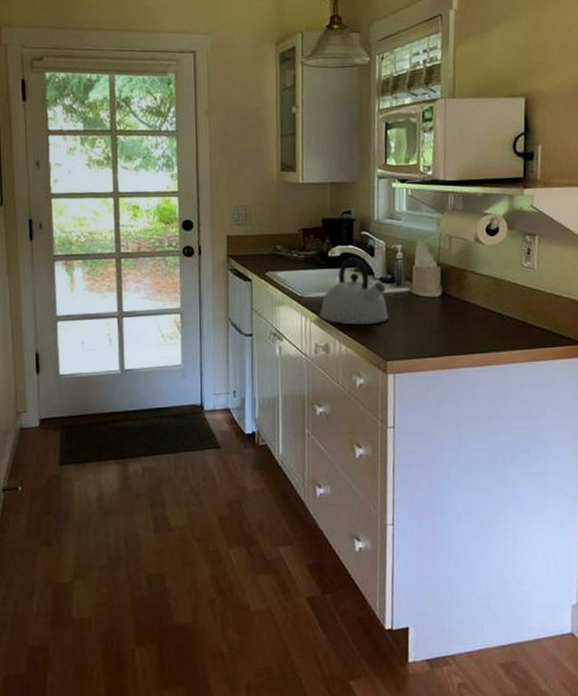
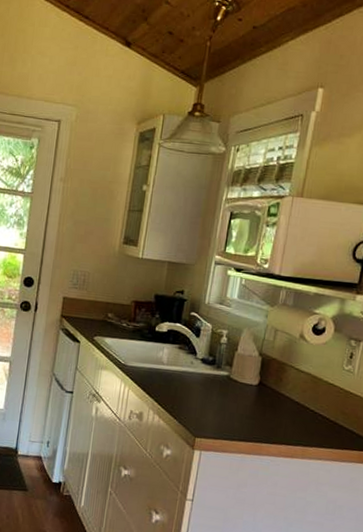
kettle: present [319,257,389,325] -> none [138,335,206,401]

